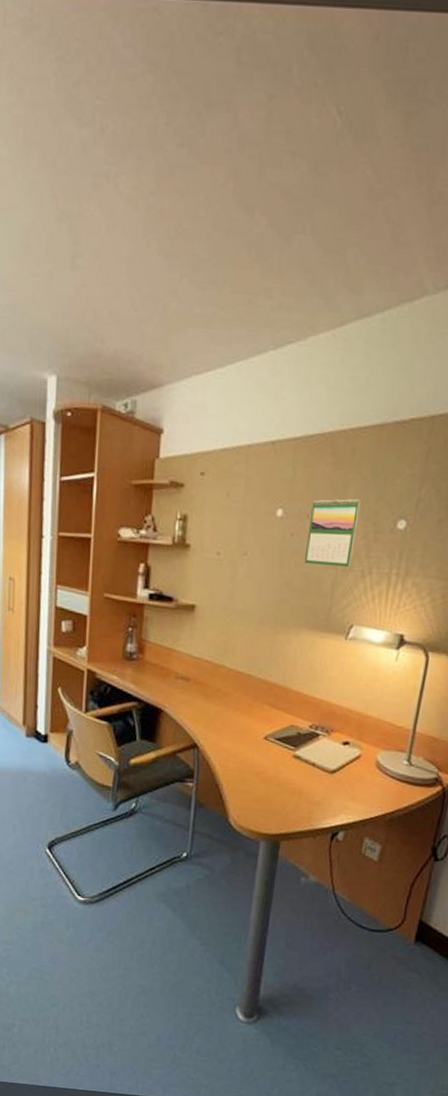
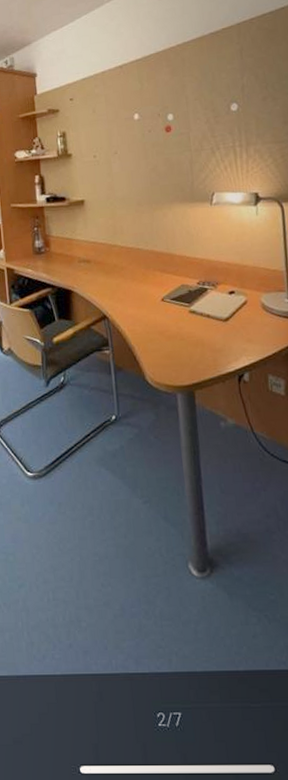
calendar: present [304,498,361,568] -> none [160,95,202,151]

